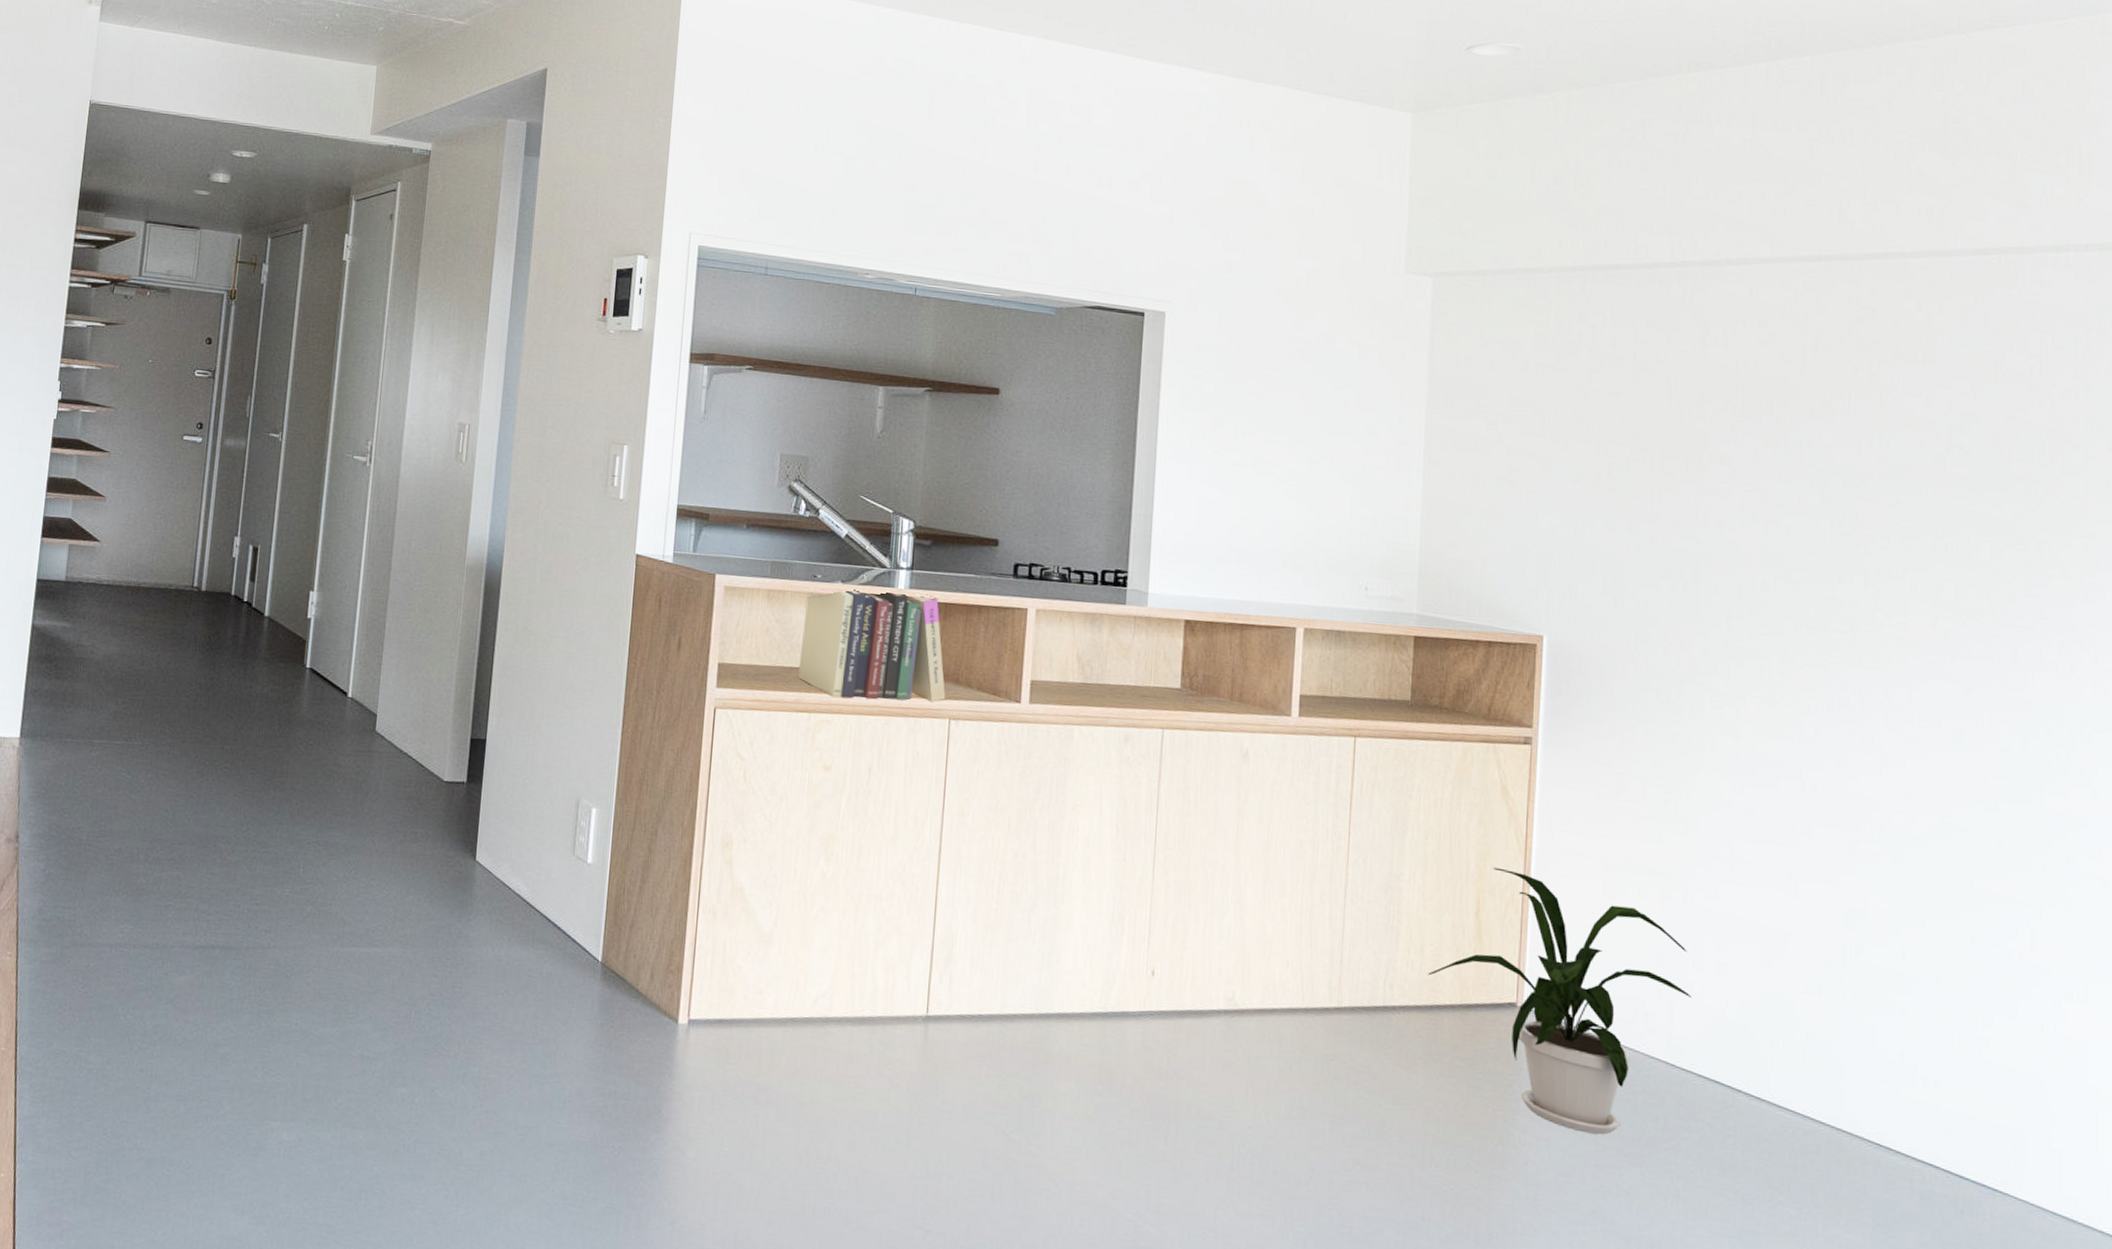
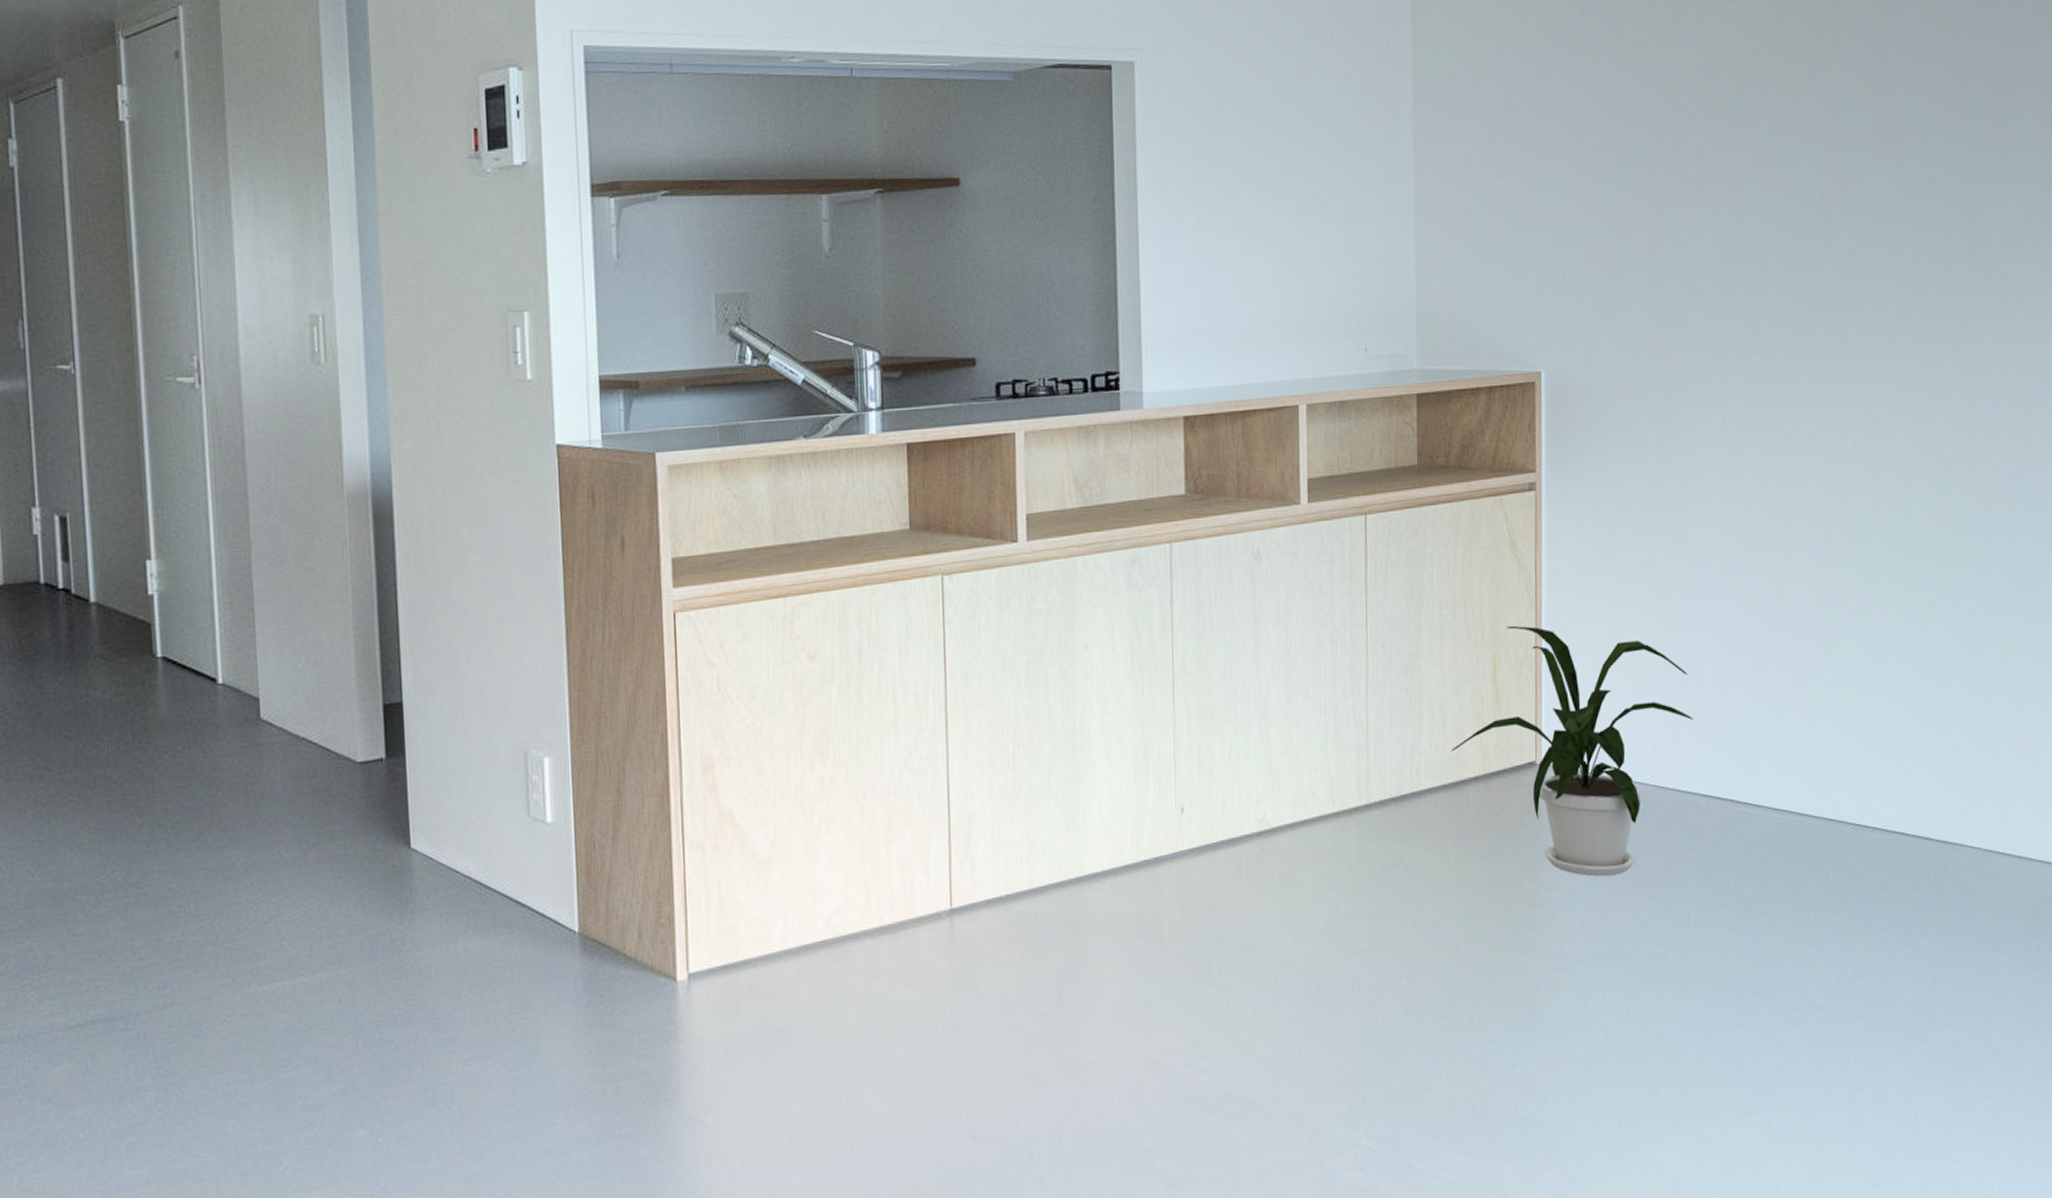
books: present [798,574,946,702] -> none [765,432,936,575]

